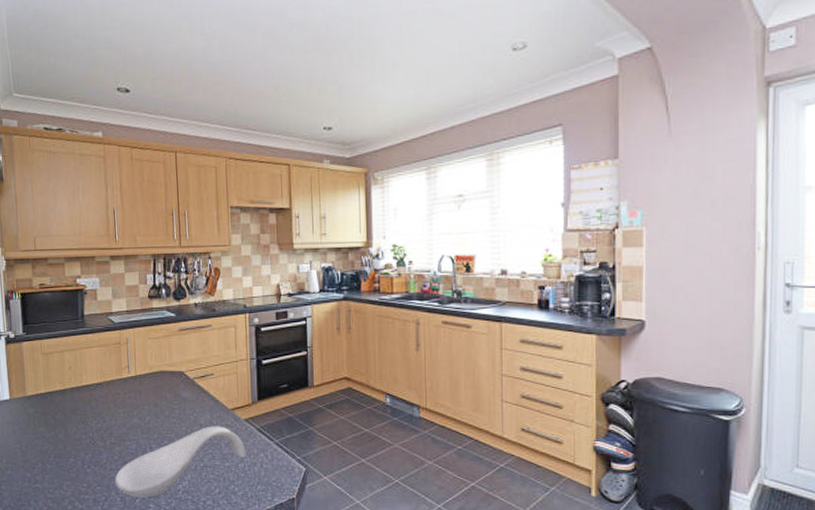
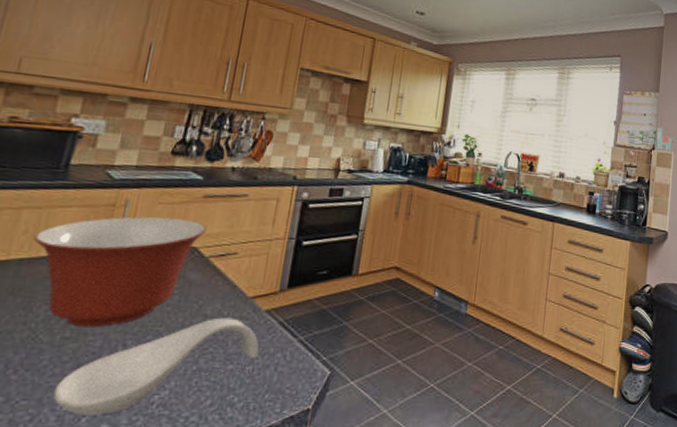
mixing bowl: none [76,349,187,436] -> present [33,216,207,328]

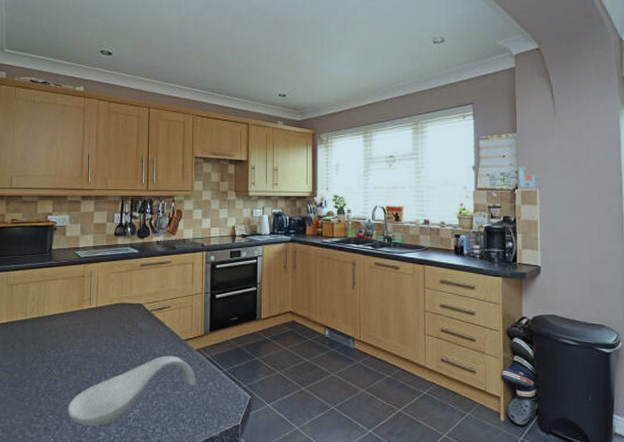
mixing bowl: present [33,216,207,328] -> none [39,283,147,365]

